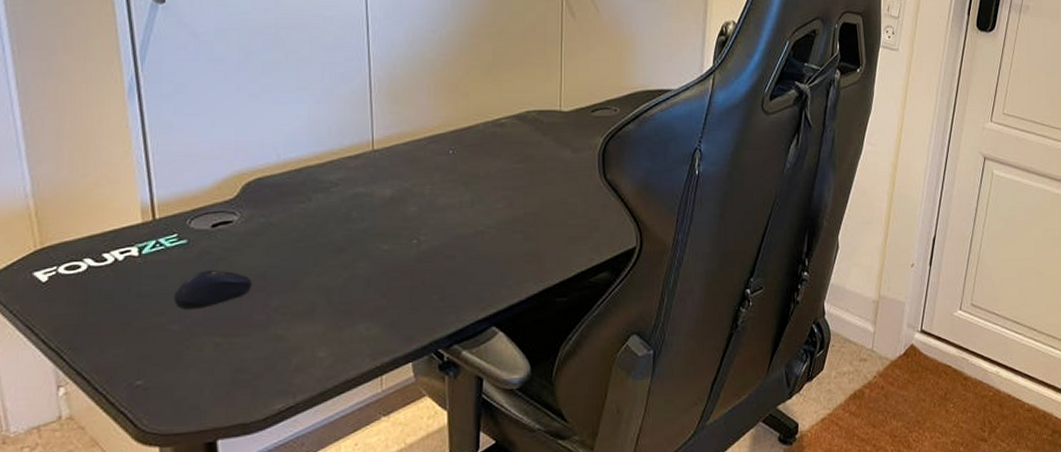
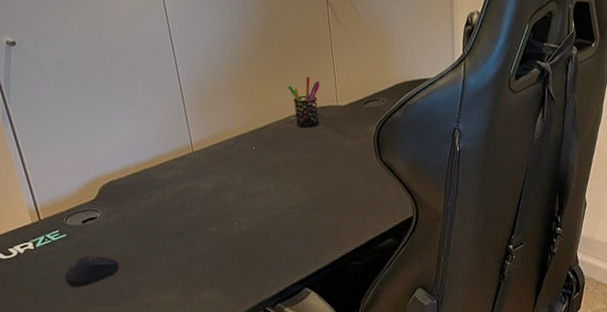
pen holder: none [503,75,542,134] -> present [288,77,320,129]

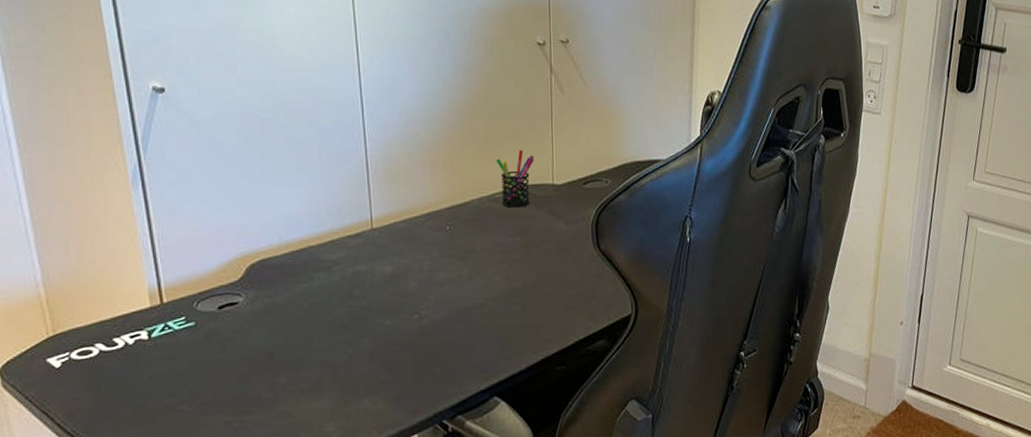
computer mouse: present [65,255,119,288] -> none [184,350,259,391]

